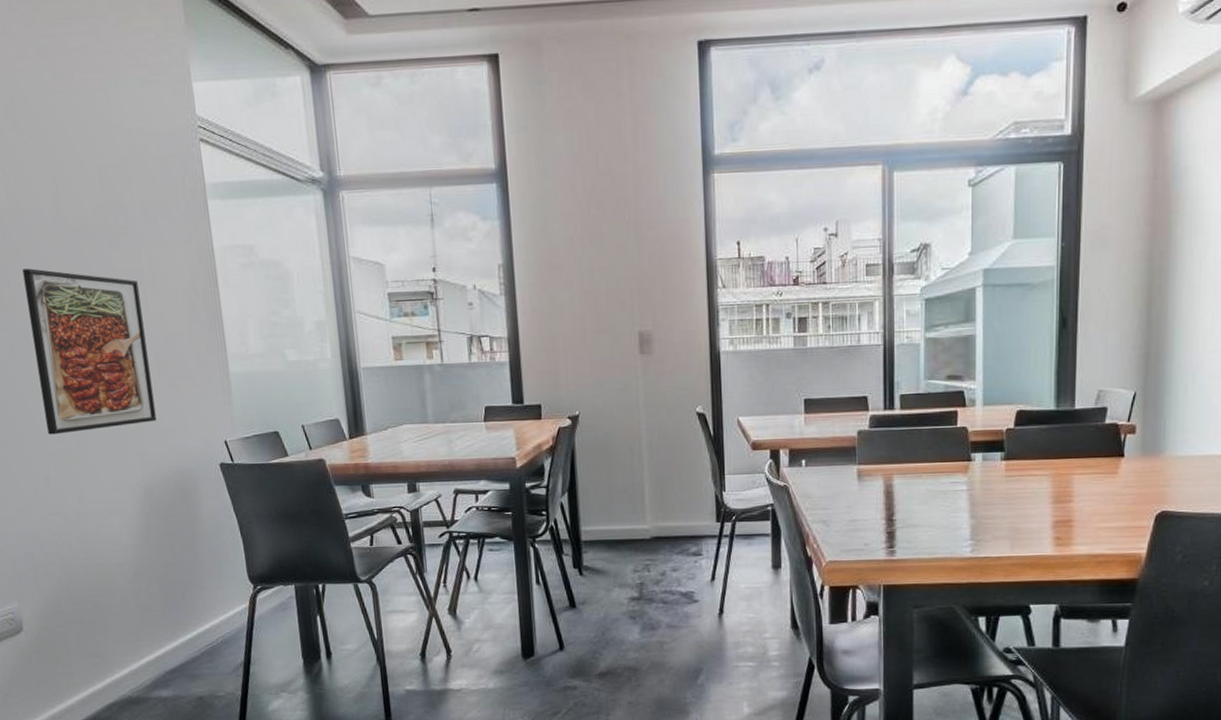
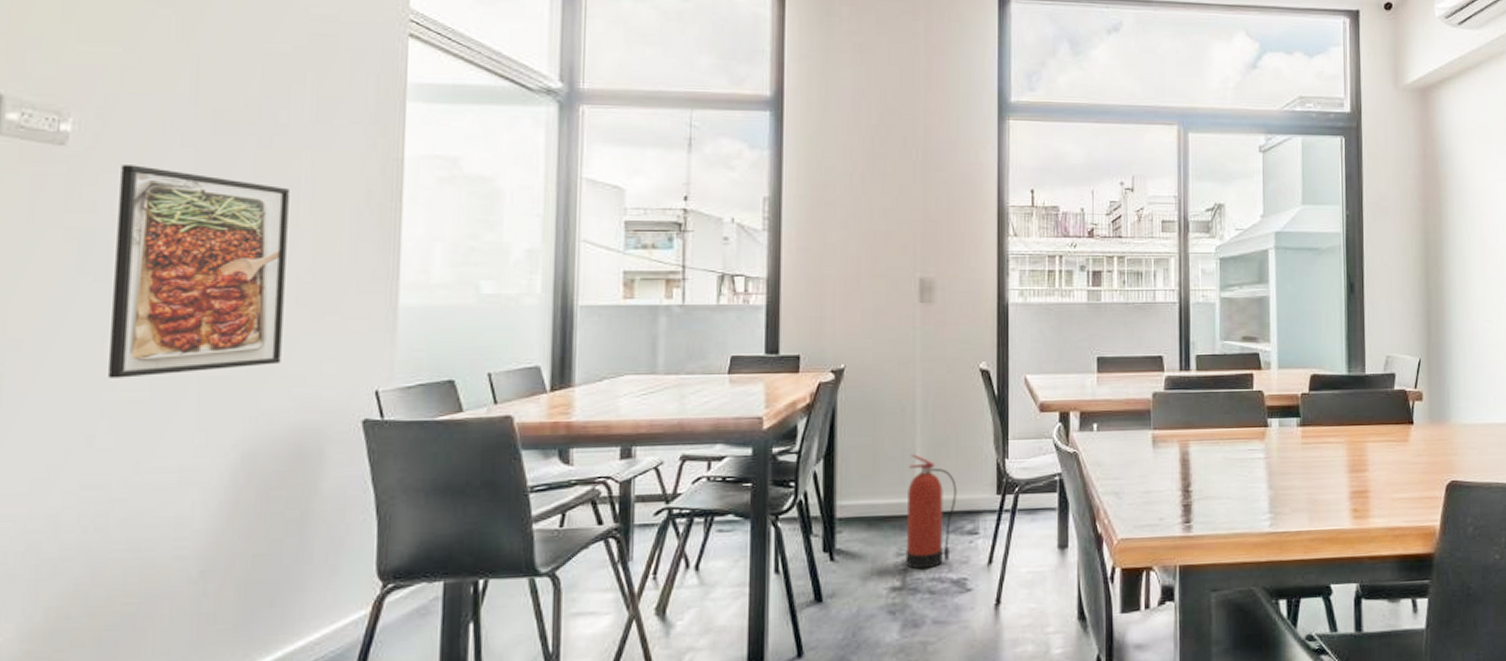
fire extinguisher: none [639,488,682,584] -> present [906,454,957,570]

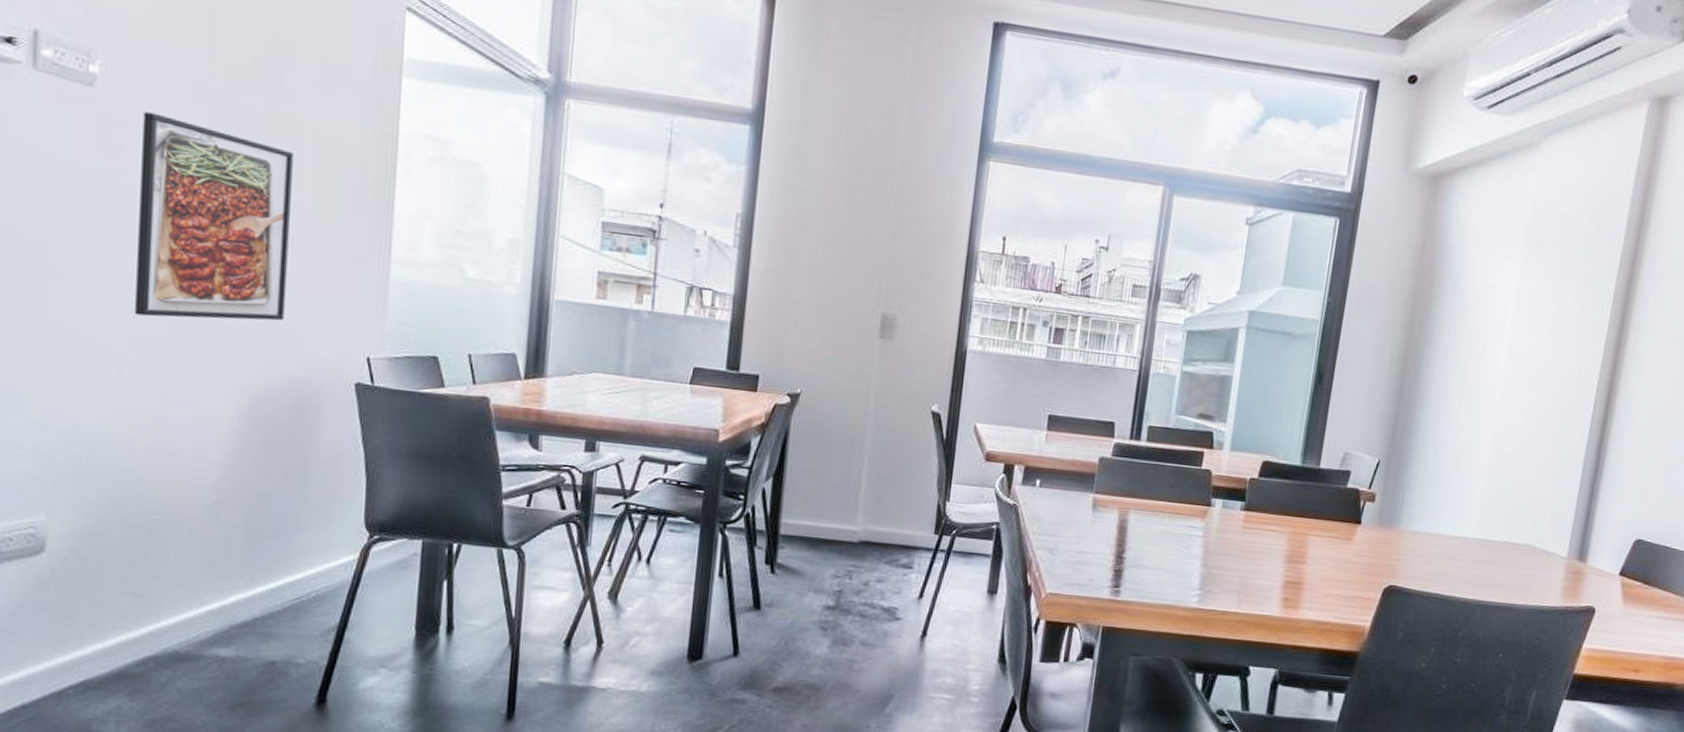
fire extinguisher: present [906,454,957,570] -> none [841,484,897,594]

